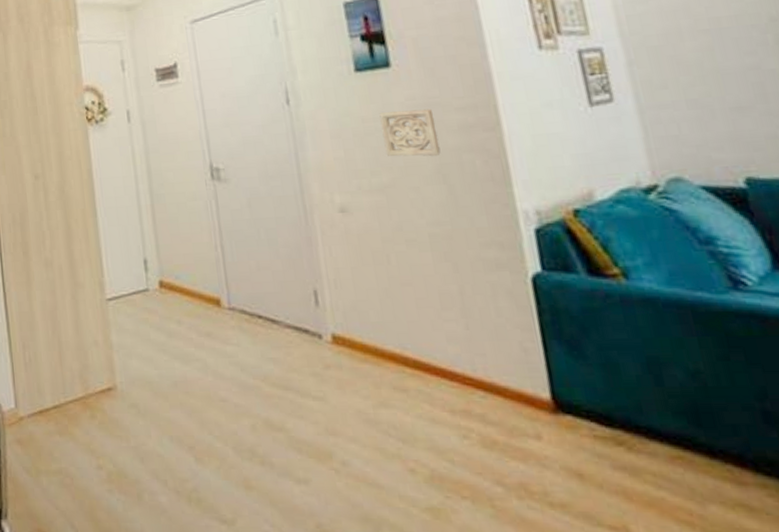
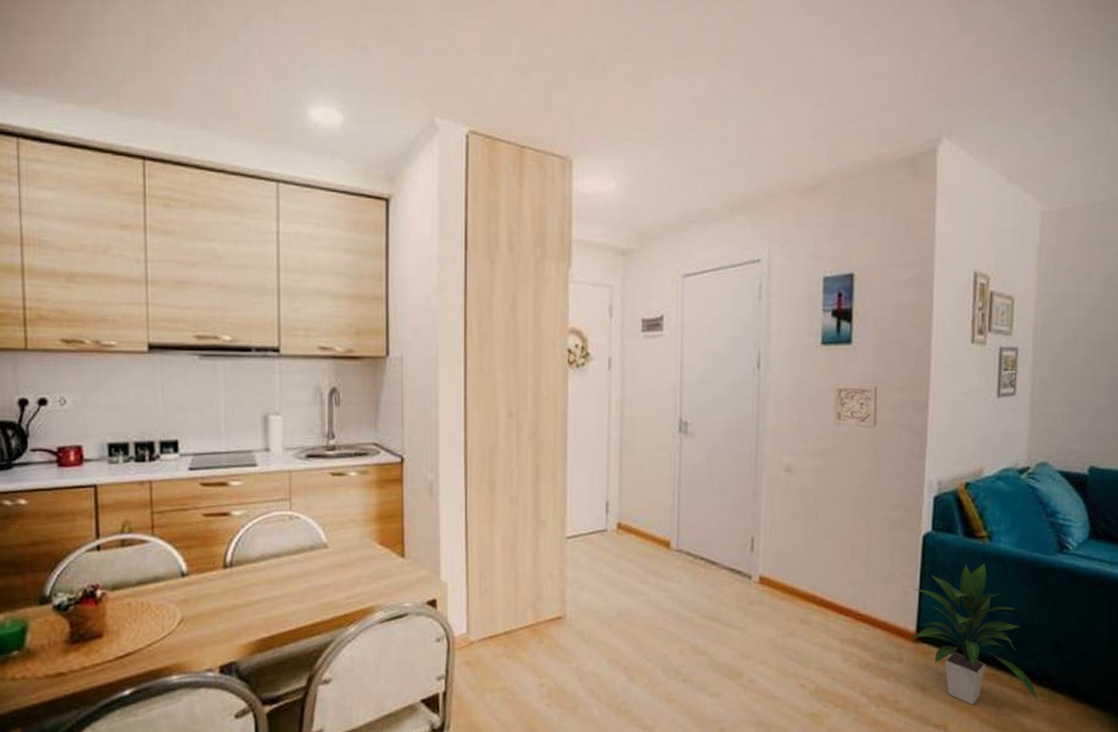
indoor plant: none [532,308,764,499] -> present [908,563,1039,704]

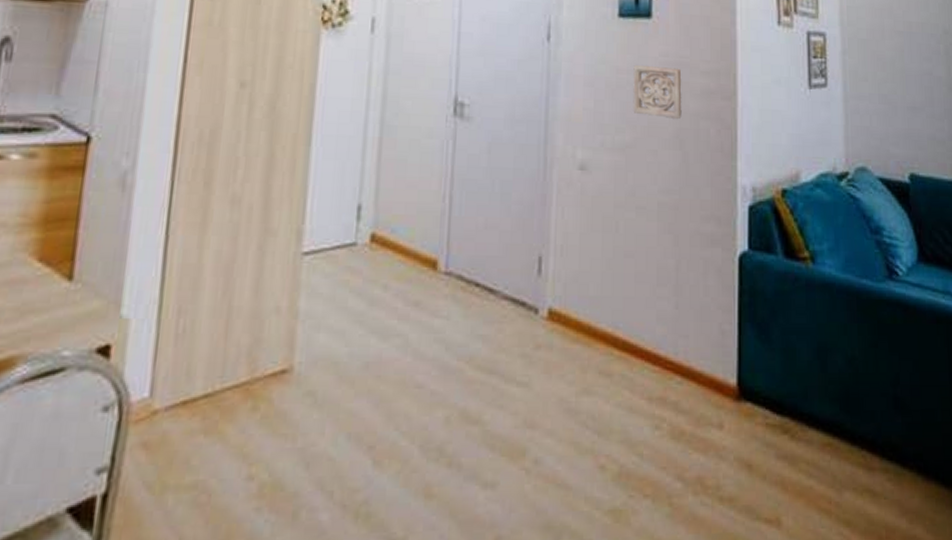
indoor plant: present [908,563,1039,704] -> none [729,292,885,488]

